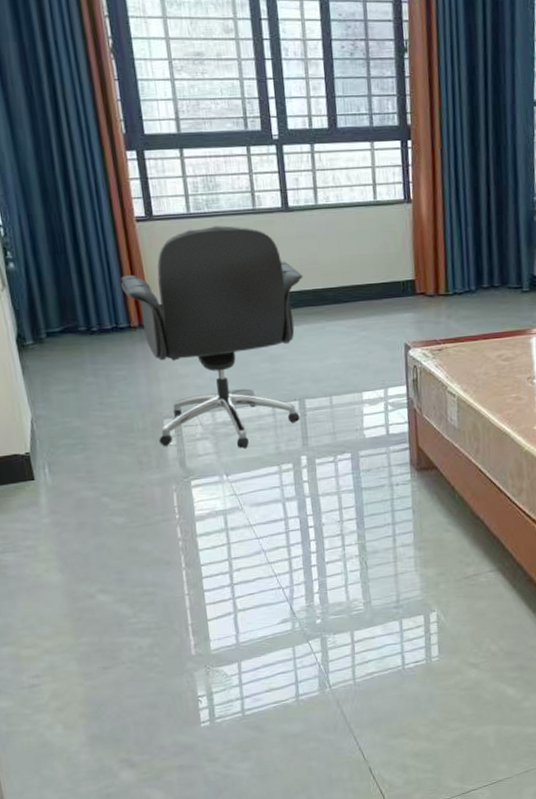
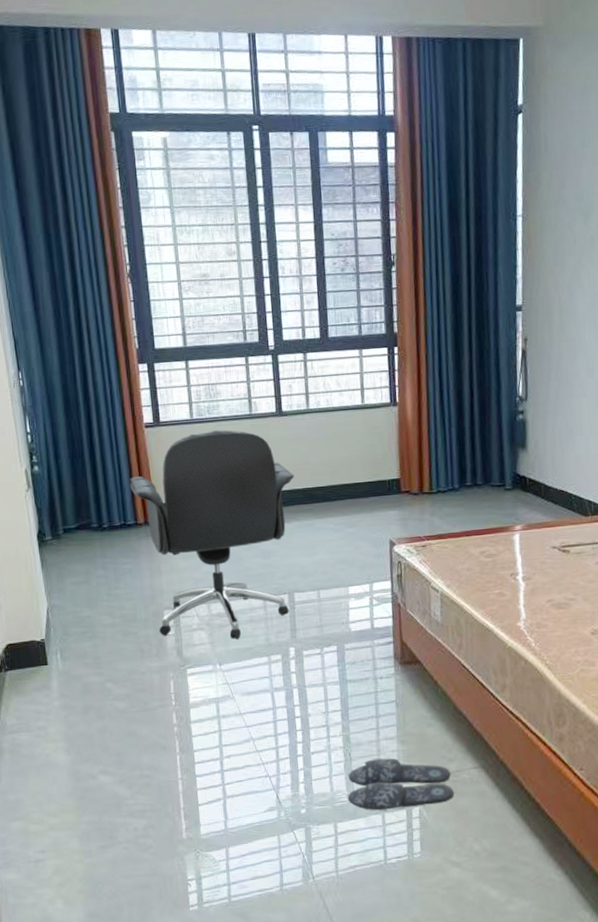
slippers: none [365,564,472,617] -> present [348,758,454,810]

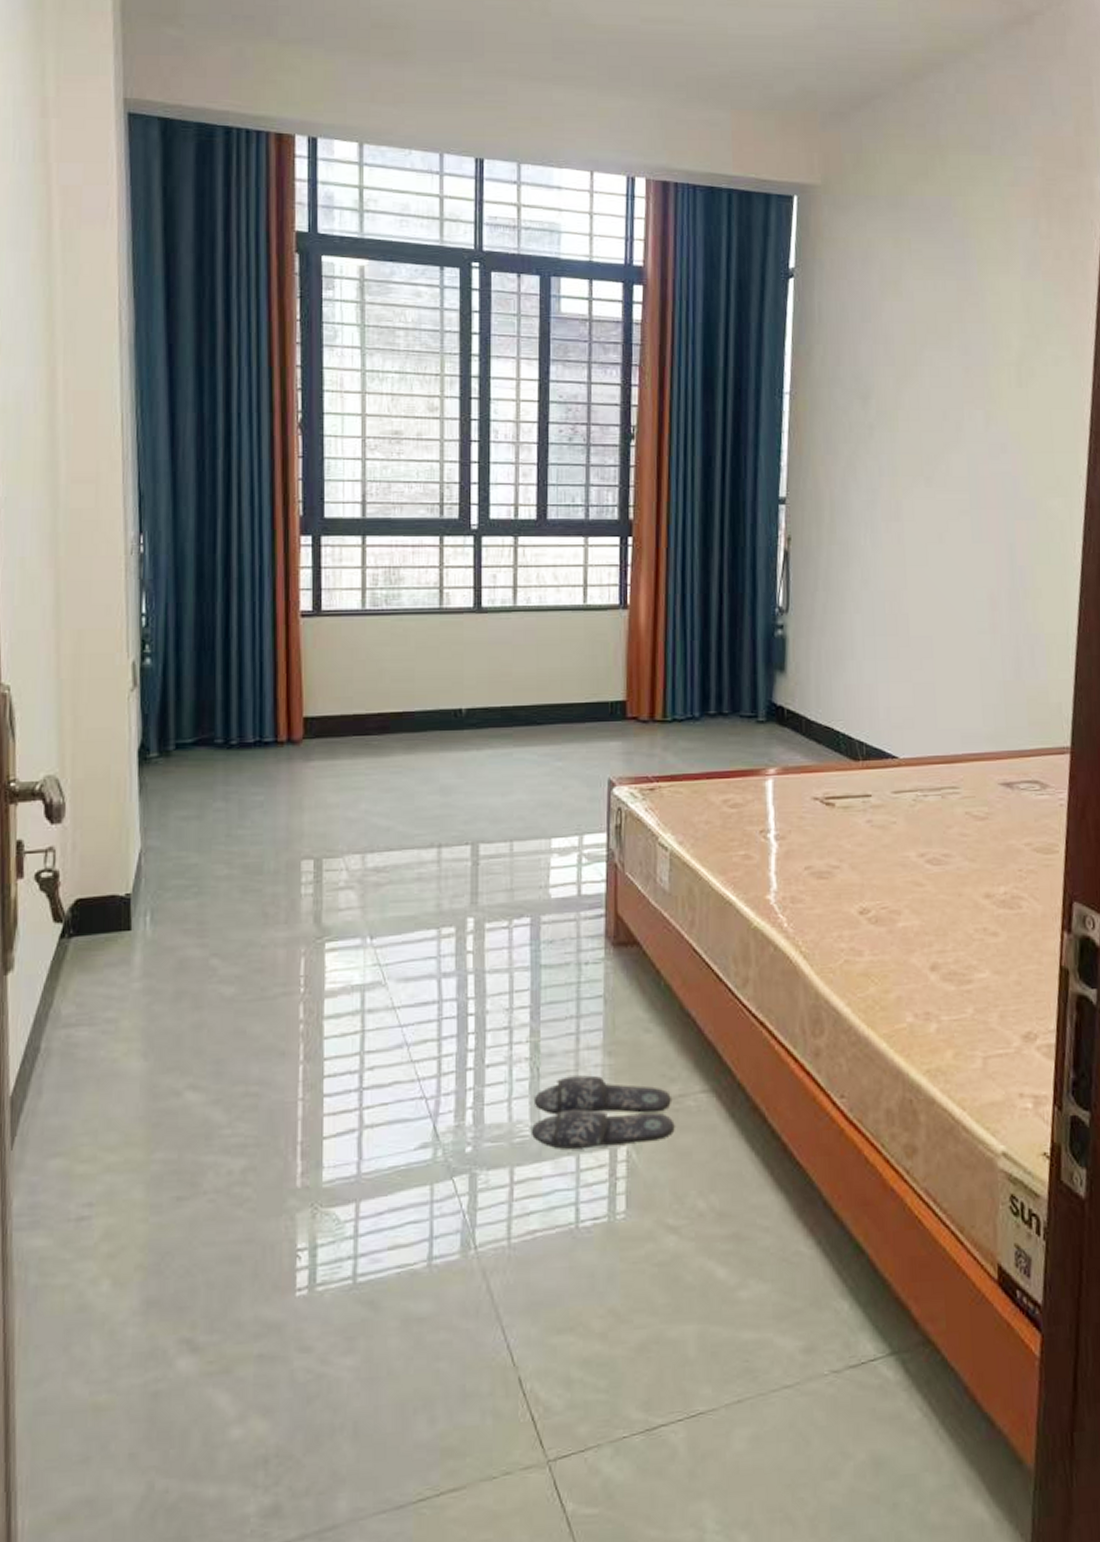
office chair: present [129,430,295,639] -> none [272,626,491,904]

